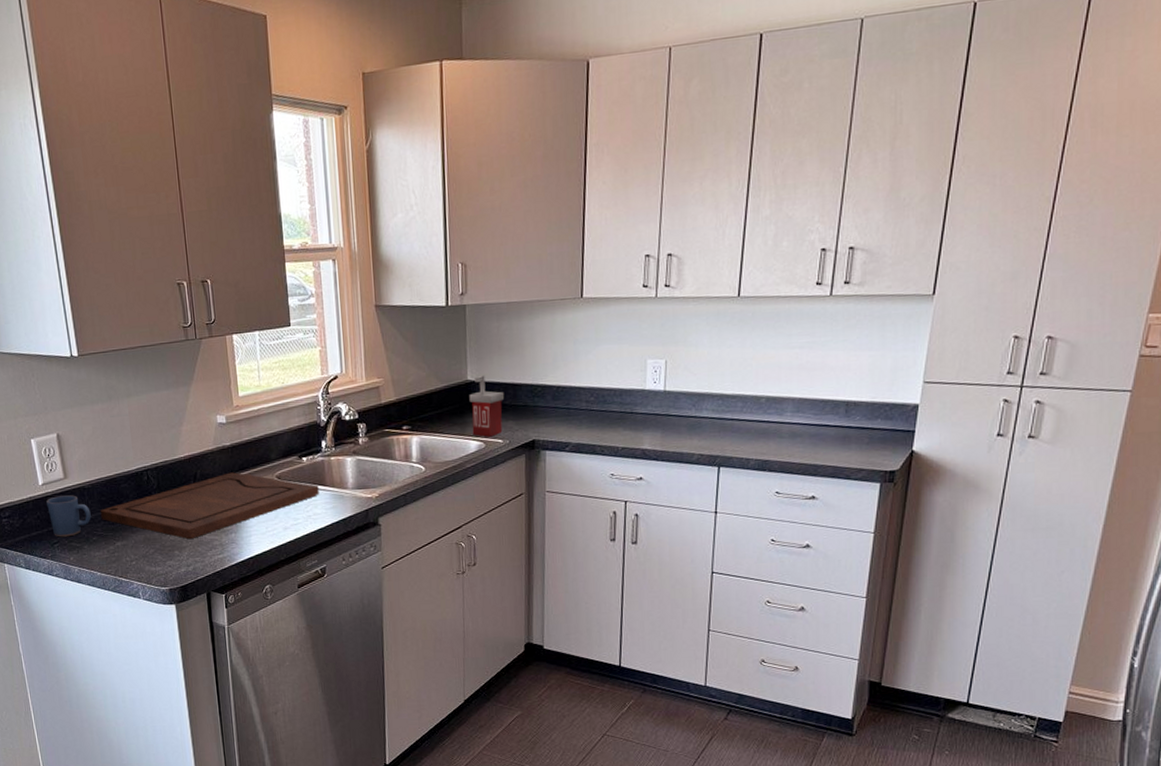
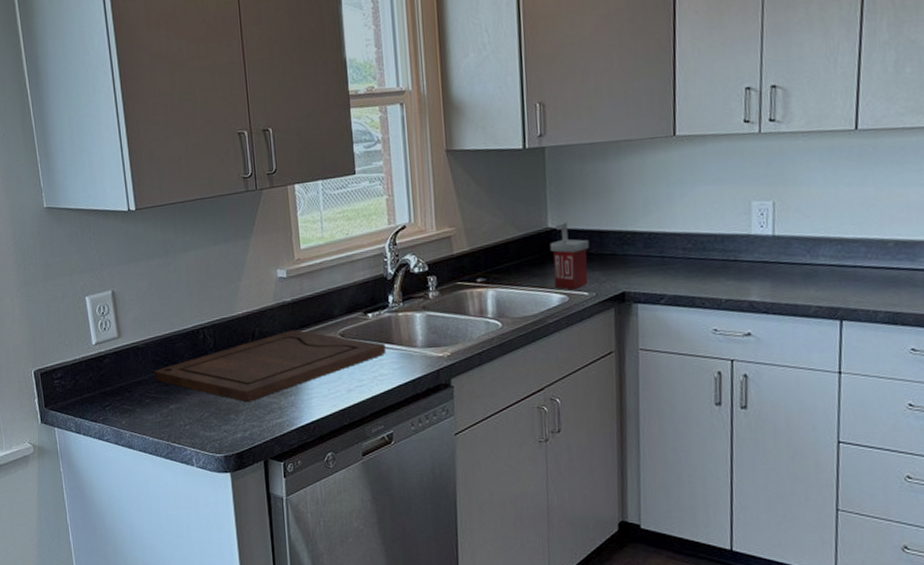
mug: present [46,495,91,537] -> none [99,355,145,400]

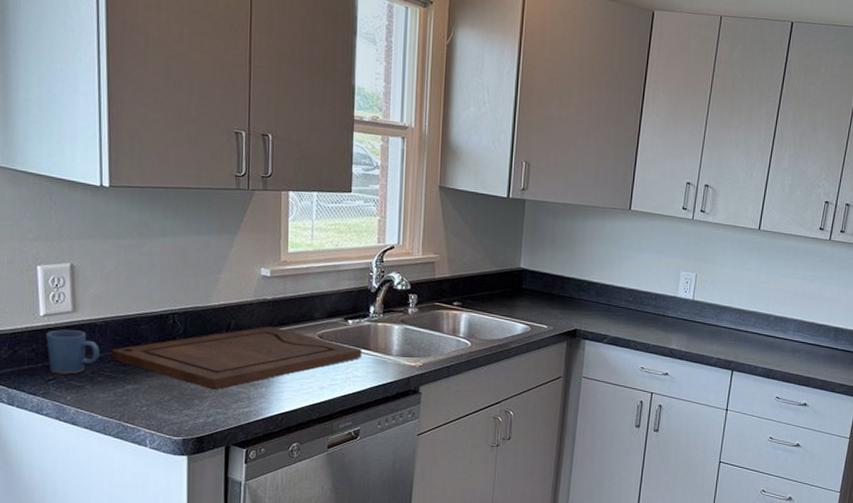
mug: none [99,355,145,400] -> present [46,329,100,375]
soap dispenser: present [550,221,590,289] -> none [520,264,553,322]

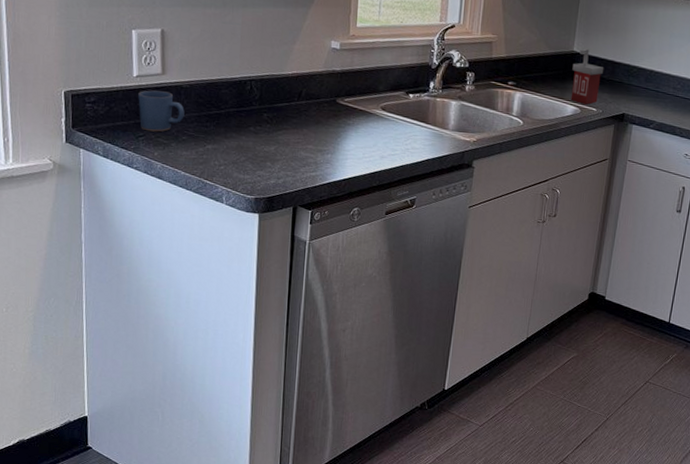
cutting board: present [111,326,362,389] -> none [194,96,421,153]
soap dispenser: none [520,264,553,322] -> present [570,48,604,104]

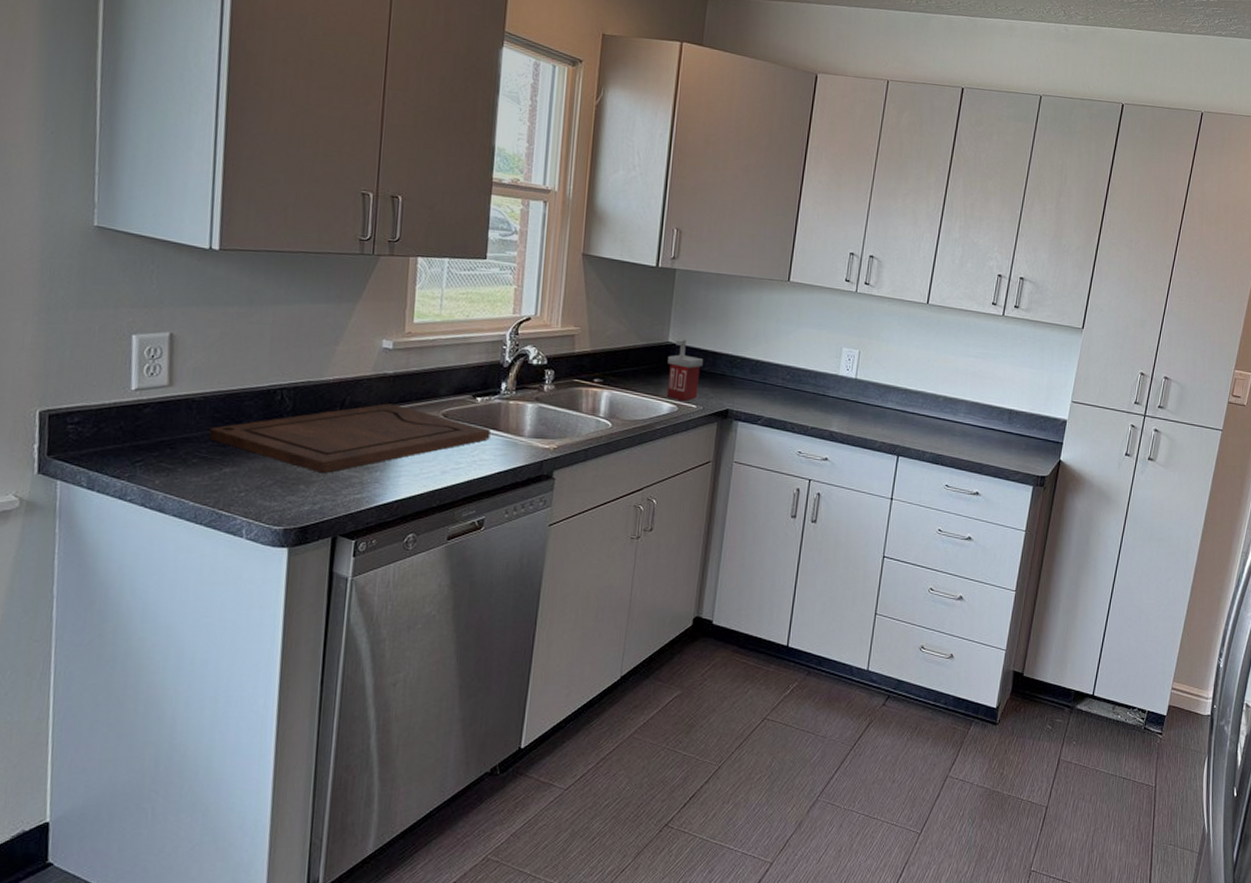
mug: present [138,90,185,132] -> none [136,405,197,456]
cutting board: none [194,96,421,153] -> present [208,403,491,473]

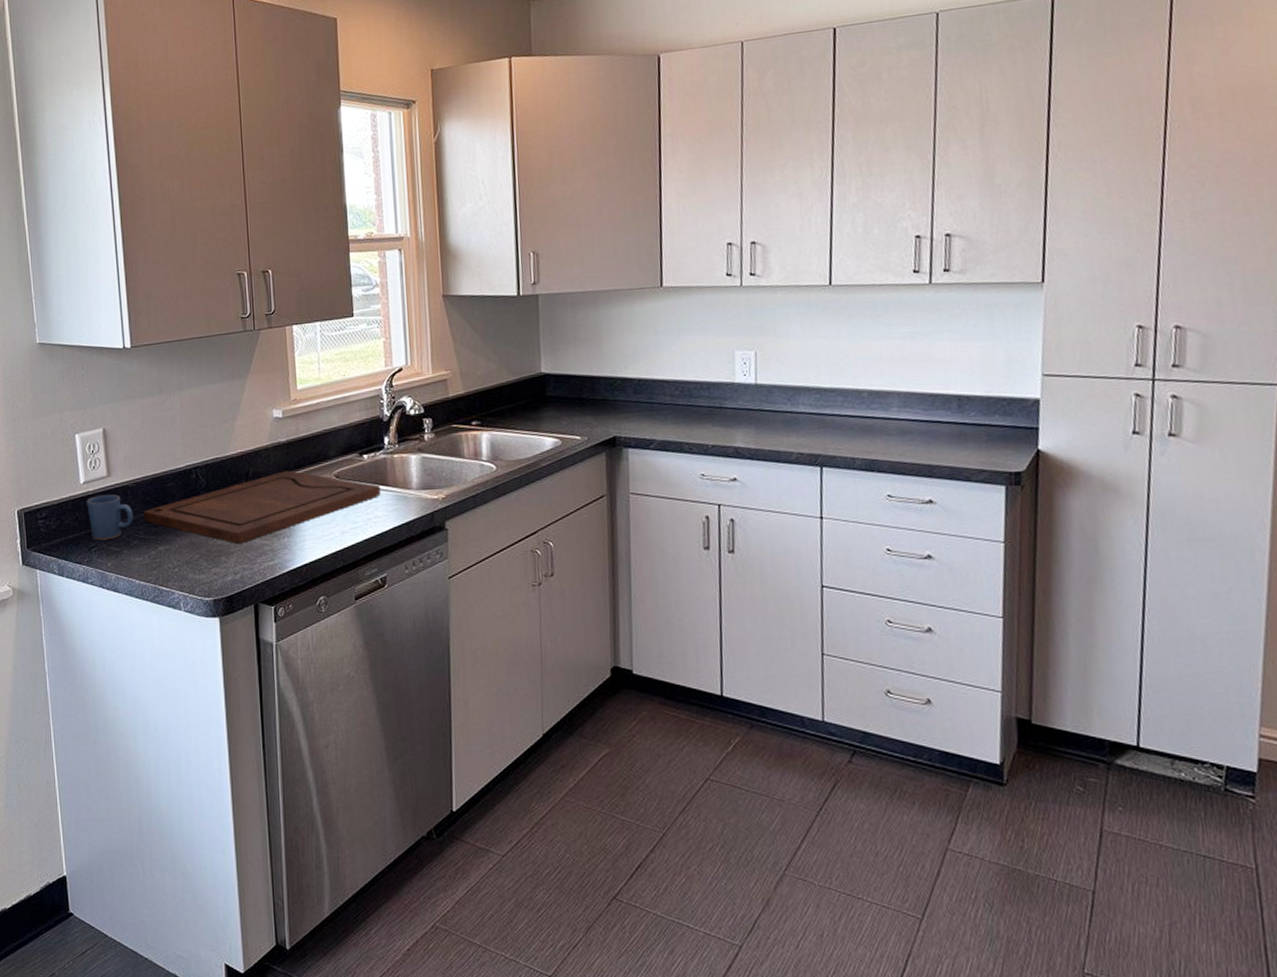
mug: none [136,405,197,456] -> present [87,494,133,541]
soap dispenser: present [666,339,704,401] -> none [543,367,582,433]

